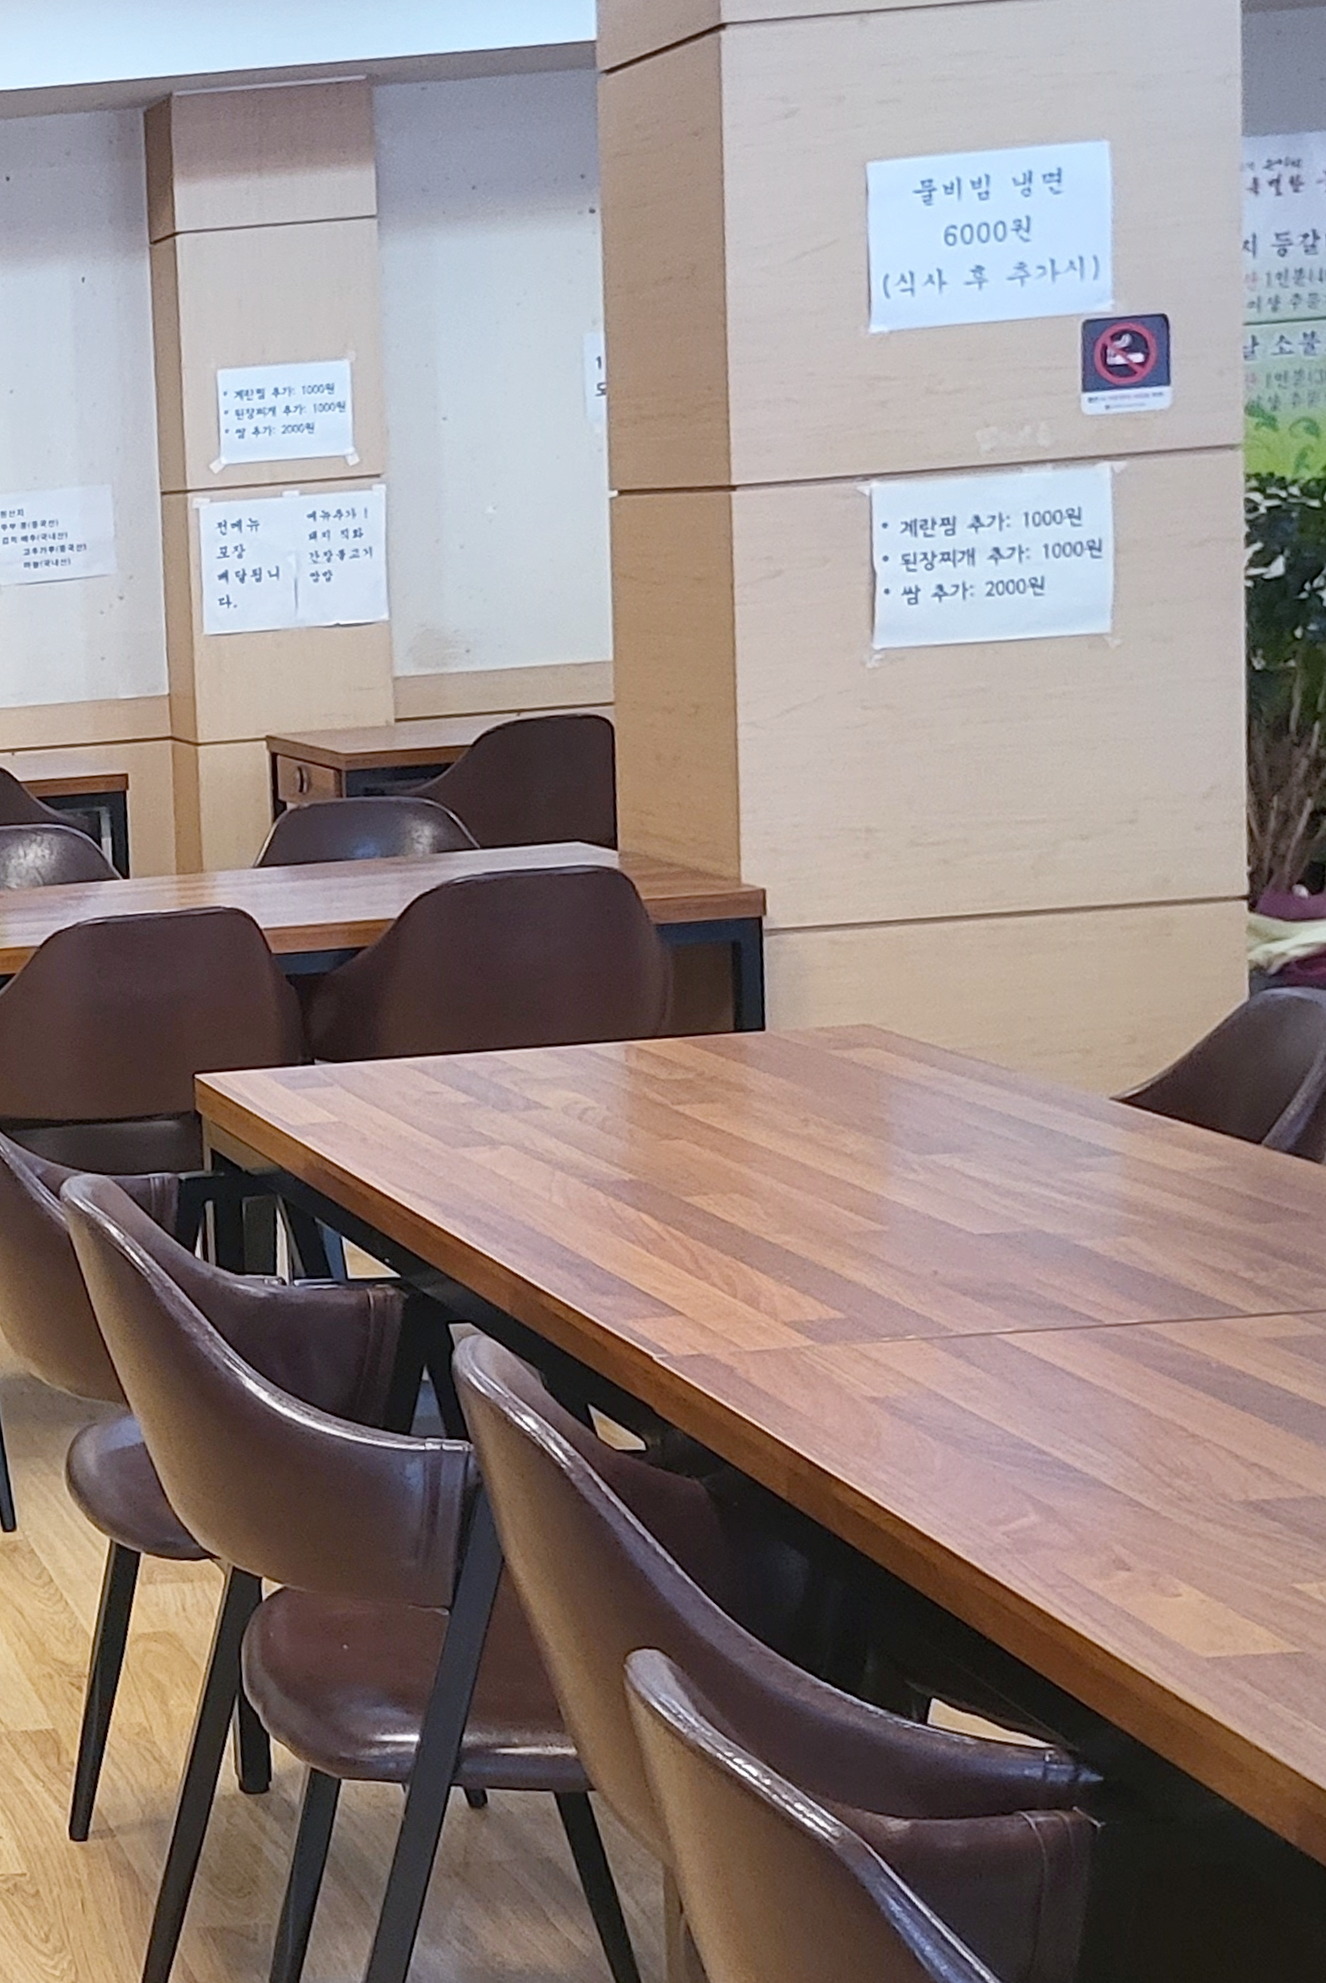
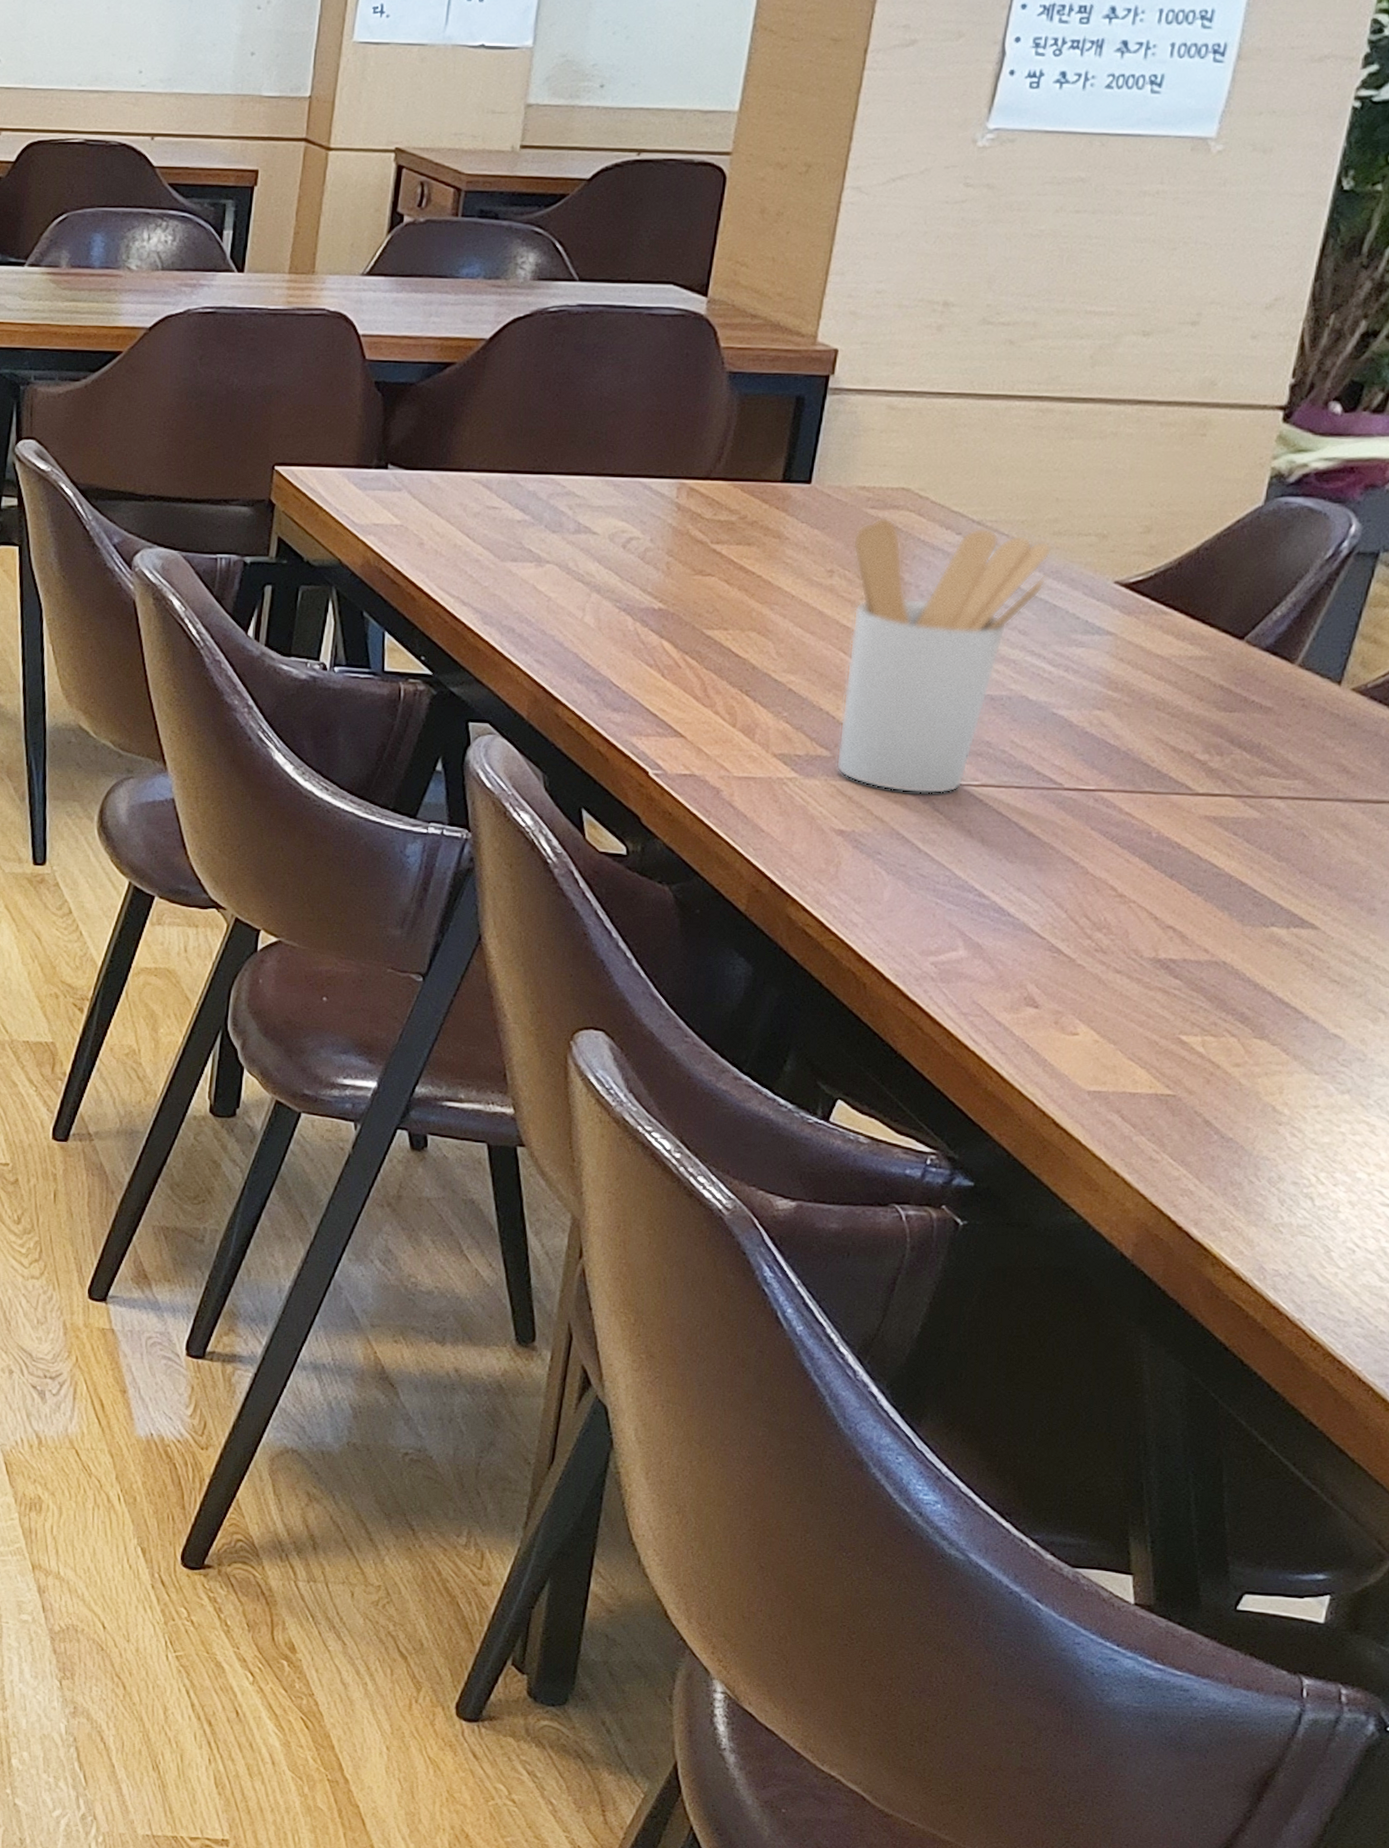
utensil holder: none [821,1056,1038,1349] -> present [836,517,1052,794]

